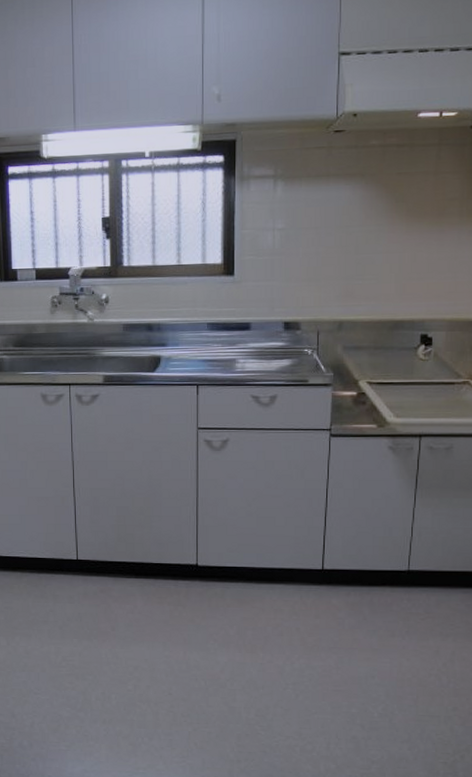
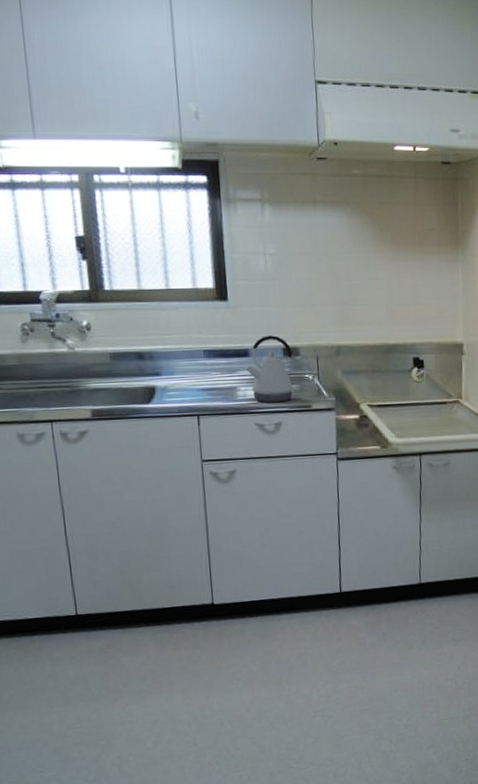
kettle: none [245,309,294,376] -> present [245,335,296,403]

